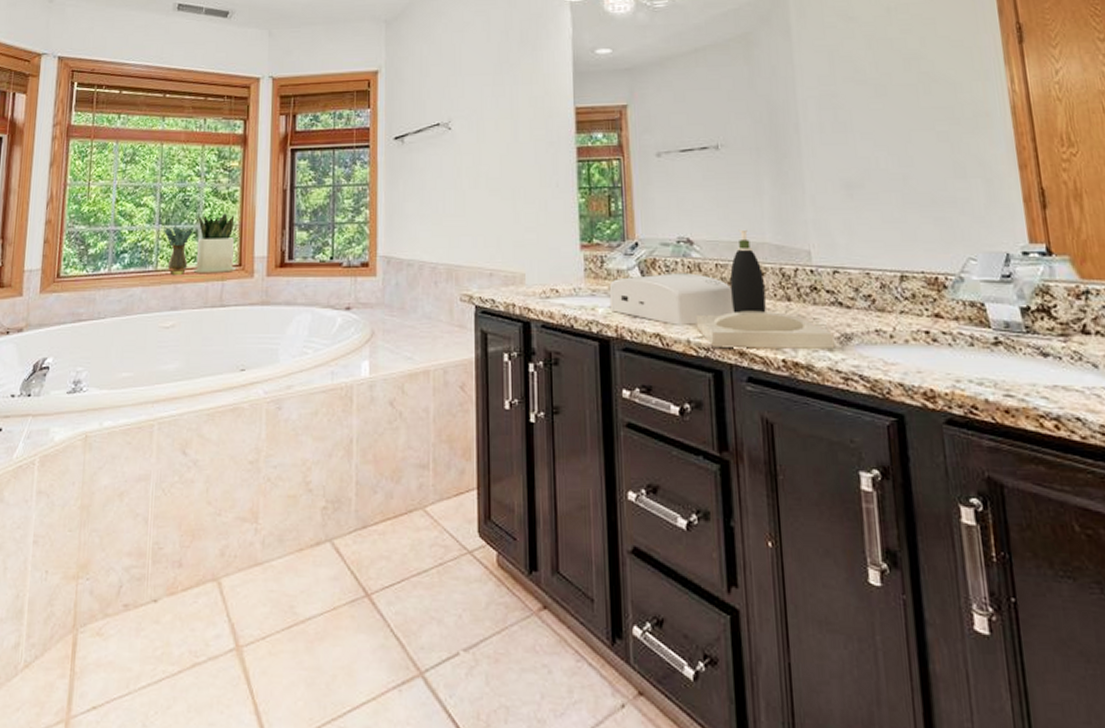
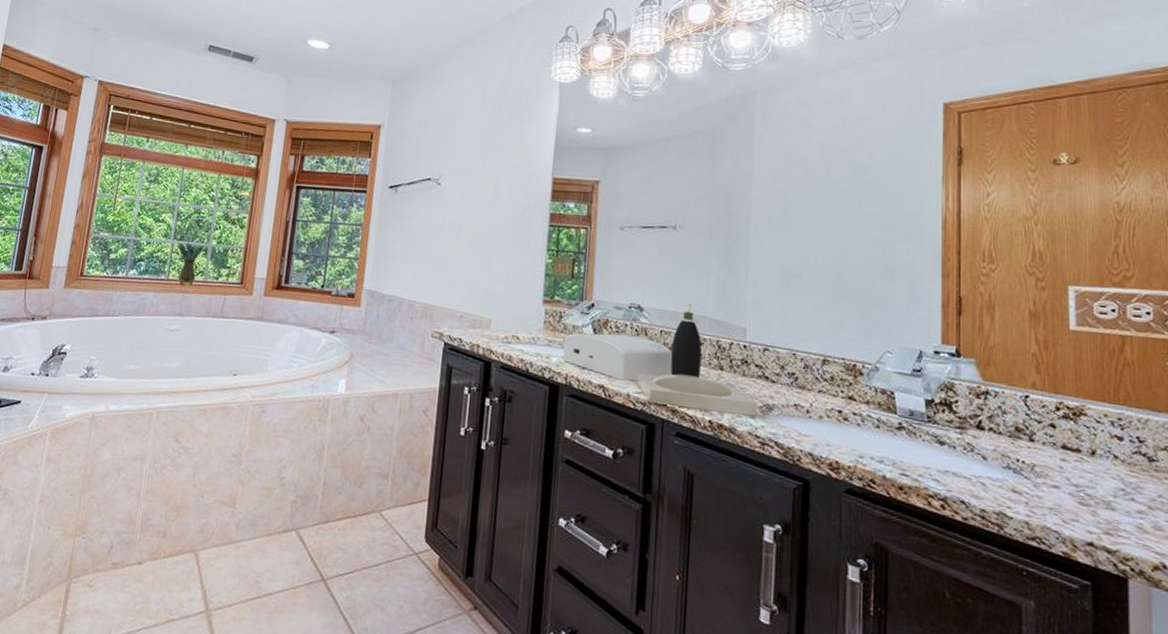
planter: present [193,212,237,274] -> none [199,235,242,290]

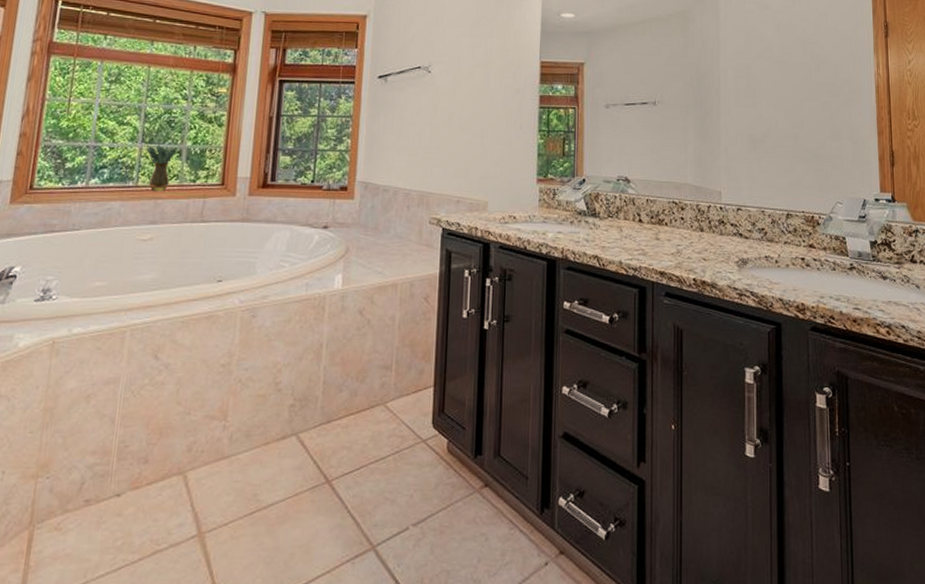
tissue dispenser: present [562,332,673,382] -> none [558,206,659,250]
soap dish: present [636,372,757,416] -> none [627,238,734,270]
soap dispenser: present [670,302,702,378] -> none [658,172,684,241]

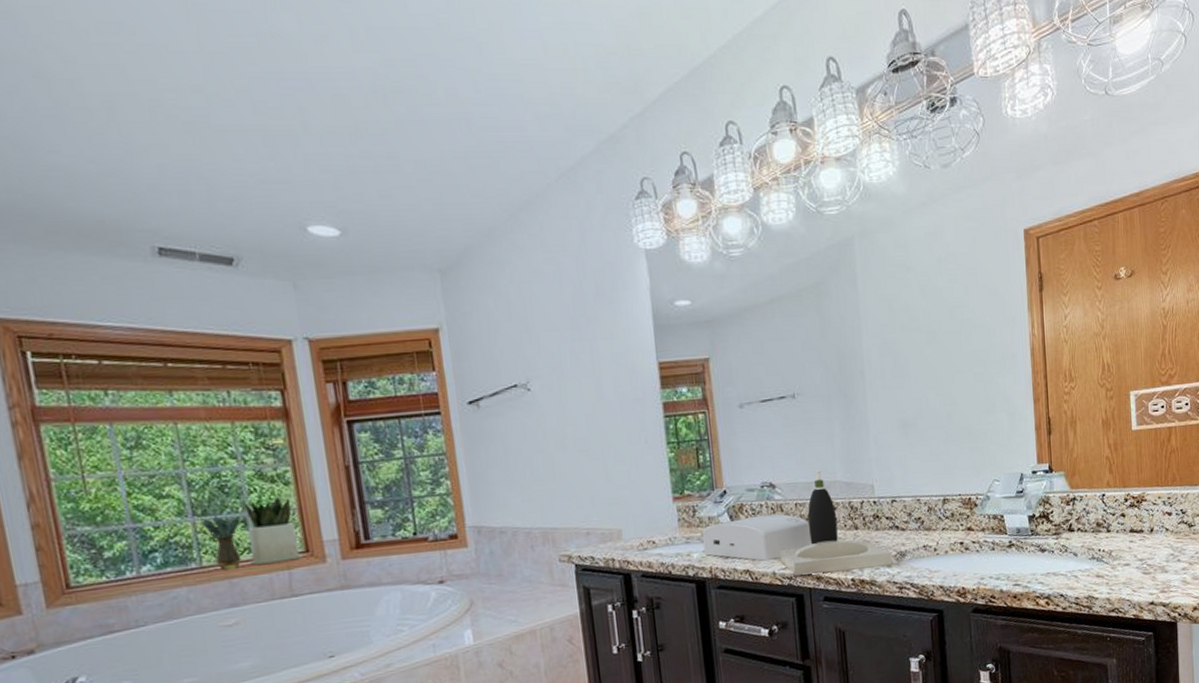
planter: none [174,134,220,192] -> present [243,496,304,566]
tissue dispenser: none [558,206,659,250] -> present [702,513,812,562]
soap dish: none [627,238,734,270] -> present [779,540,893,576]
soap dispenser: none [658,172,684,241] -> present [808,470,838,545]

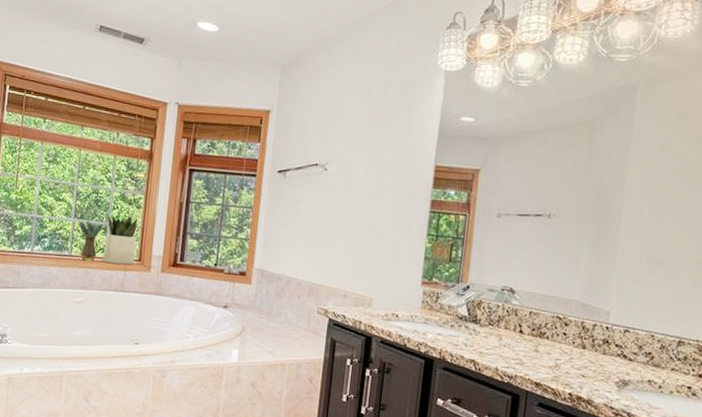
tissue dispenser: present [702,513,812,562] -> none [437,312,540,357]
soap dish: present [779,540,893,576] -> none [505,349,615,390]
soap dispenser: present [808,470,838,545] -> none [537,286,568,356]

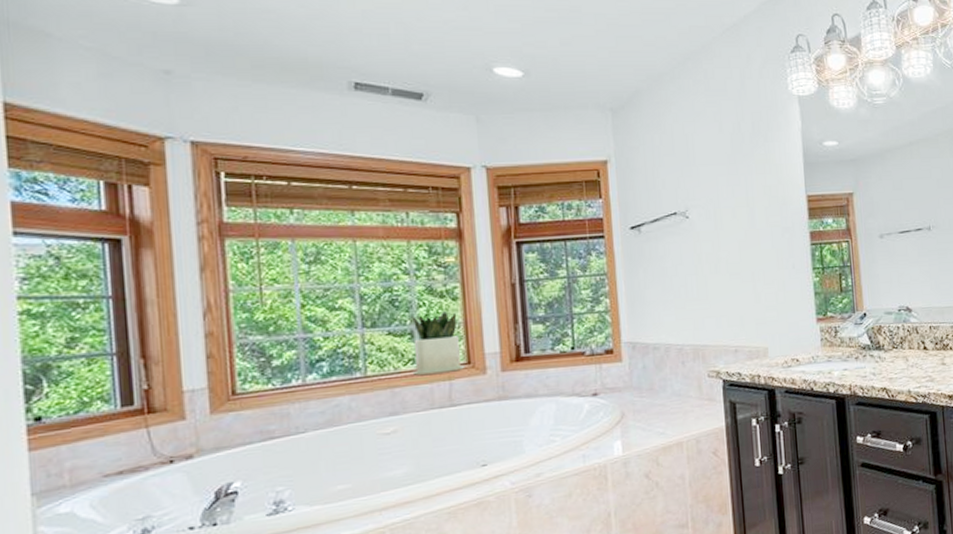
vase: present [77,219,102,263] -> none [368,326,406,381]

